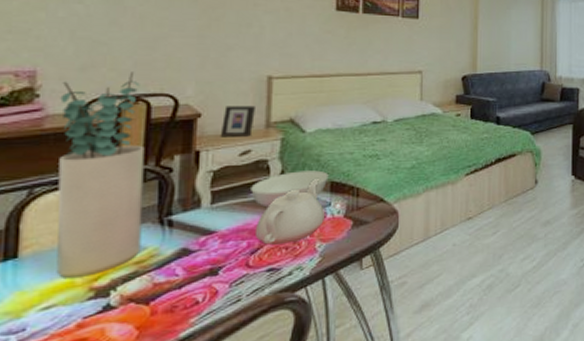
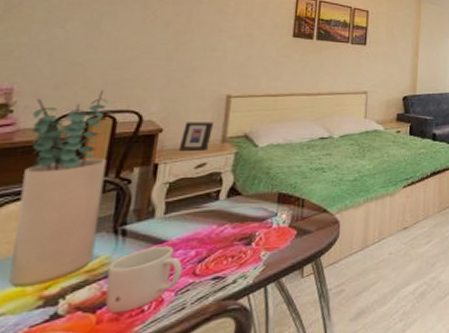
mug: none [157,236,235,305] -> present [105,245,183,314]
bowl: present [251,170,329,208] -> none [203,182,277,218]
teapot: present [254,177,326,245] -> none [203,189,272,254]

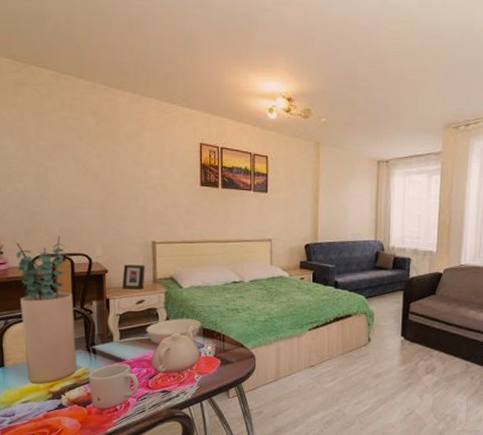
bowl: none [203,182,277,218] -> present [146,318,201,345]
teapot: none [203,189,272,254] -> present [151,324,201,373]

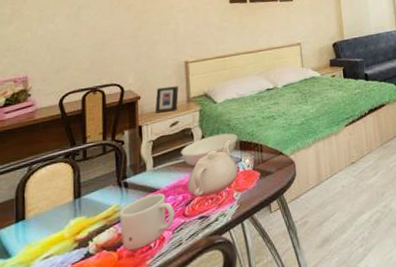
vase: present [15,236,78,384] -> none [44,69,107,234]

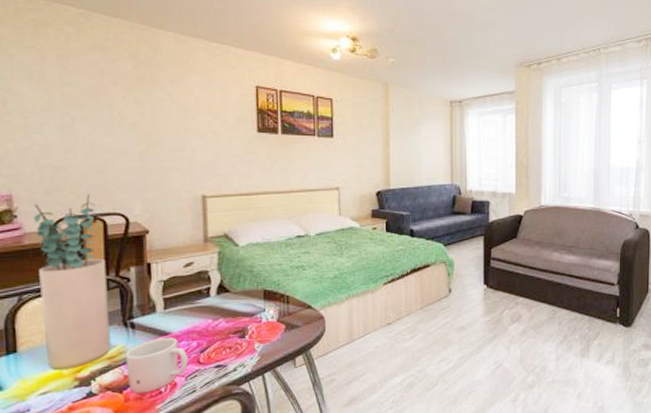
vase: none [44,69,107,234] -> present [33,194,112,370]
picture frame: present [155,86,179,113] -> none [166,222,194,251]
bowl: present [181,133,238,167] -> none [196,280,262,313]
teapot: present [187,139,239,197] -> none [202,286,262,345]

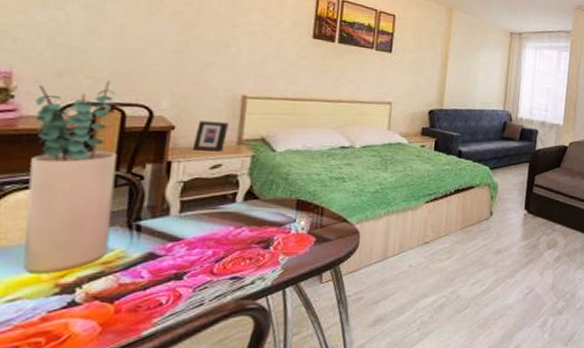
mug: present [125,337,188,394] -> none [122,243,200,305]
picture frame: none [166,222,194,251] -> present [192,120,228,152]

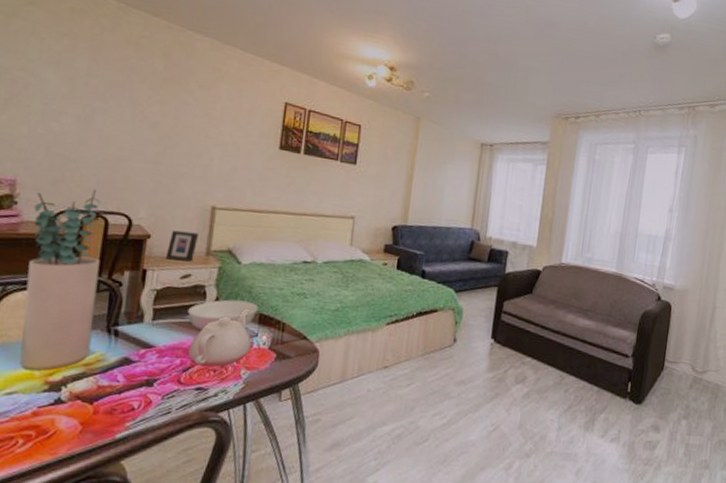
bowl: none [219,187,296,220] -> present [188,299,259,331]
teapot: none [220,195,290,255] -> present [187,308,253,367]

